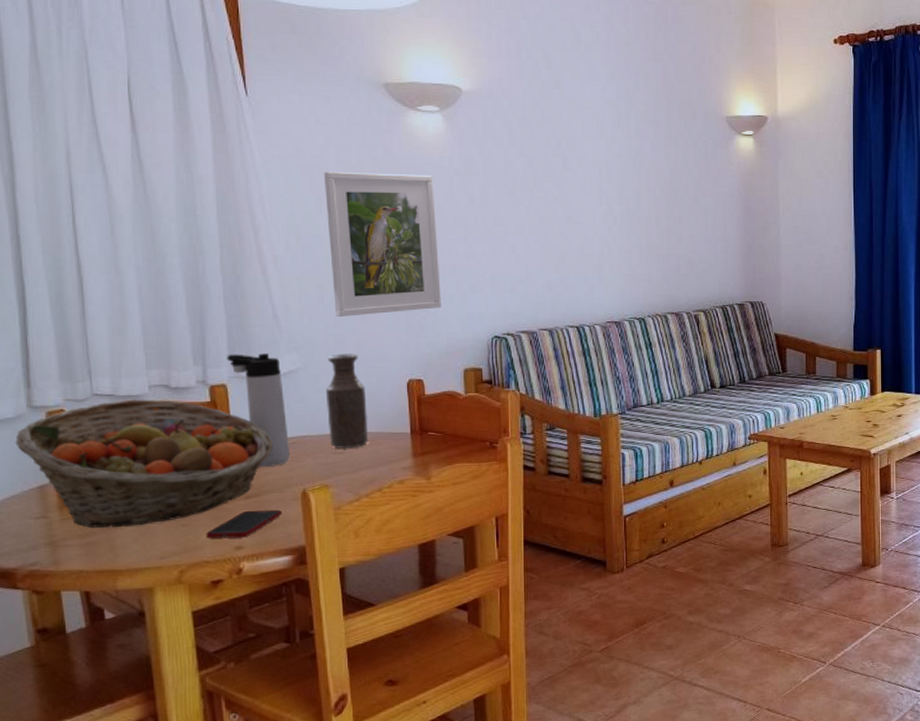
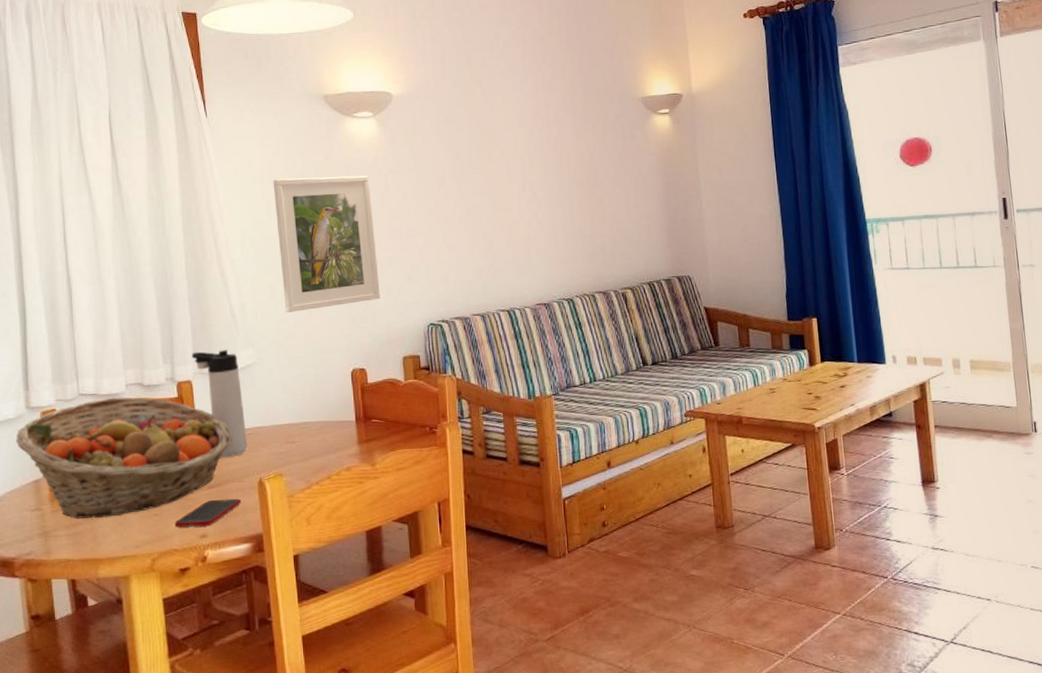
bottle: present [325,353,369,450] -> none [278,346,318,439]

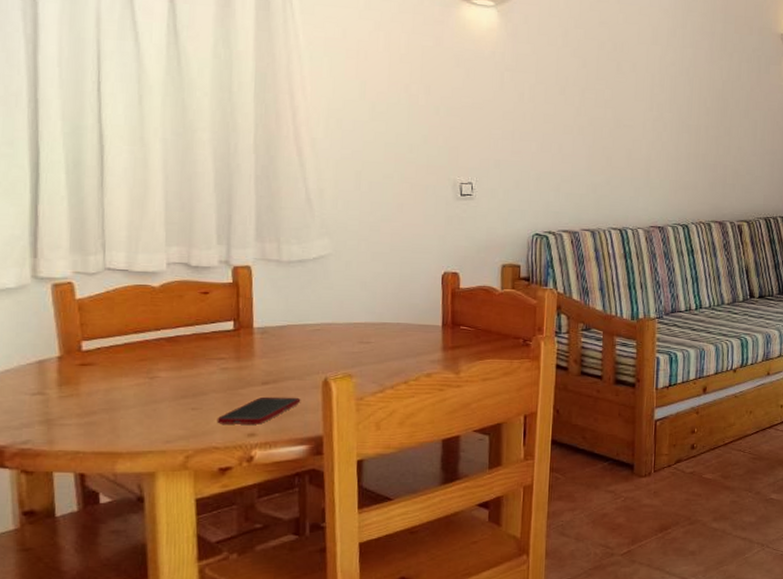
fruit basket: present [15,397,233,519] -> none [15,276,296,408]
thermos bottle: present [191,350,248,457] -> none [253,235,314,353]
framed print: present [273,175,380,312] -> none [370,57,484,205]

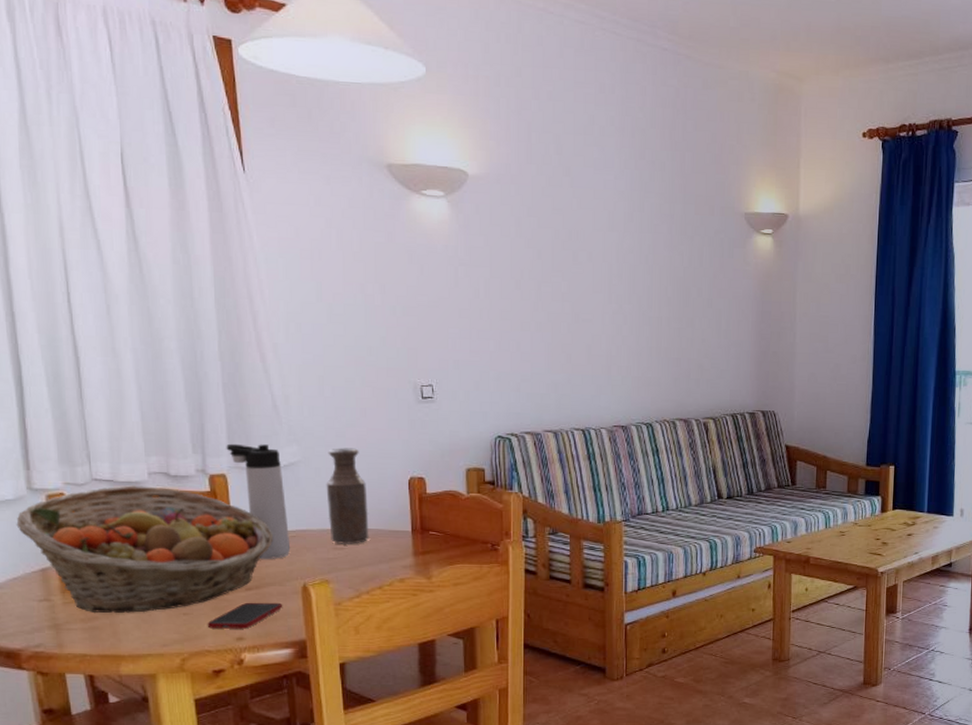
fruit basket: none [15,276,296,408] -> present [16,486,274,613]
thermos bottle: none [253,235,314,353] -> present [226,443,291,559]
bottle: none [355,242,399,339] -> present [326,448,369,545]

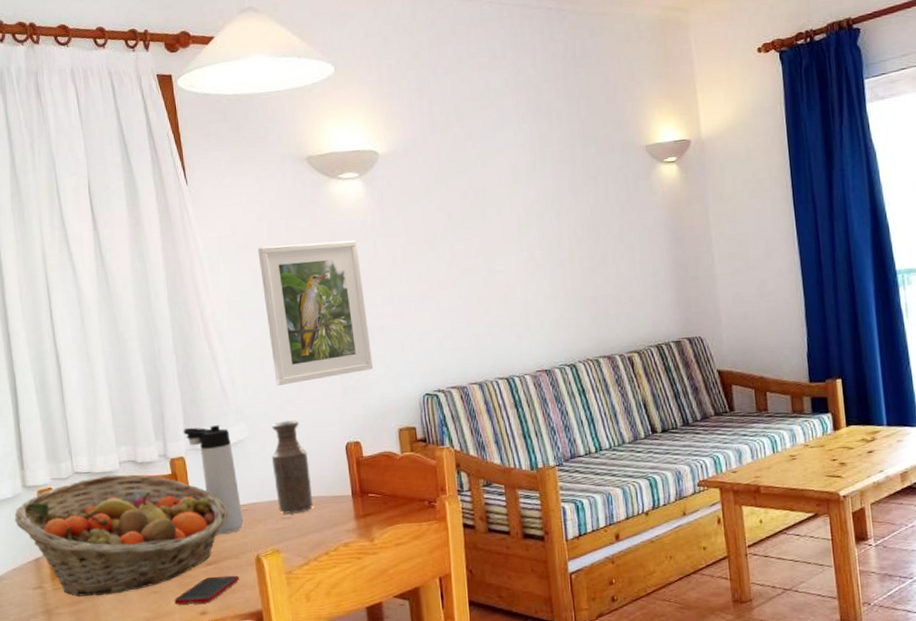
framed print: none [324,256,444,410] -> present [257,239,373,385]

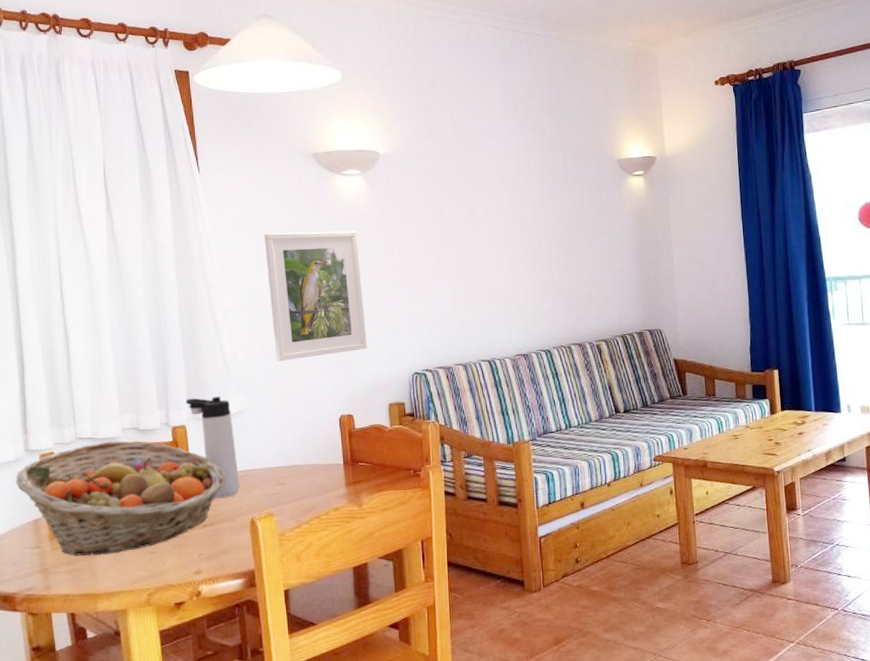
cell phone: present [174,575,239,605] -> none [170,537,233,565]
bottle: present [271,420,314,515] -> none [269,393,307,481]

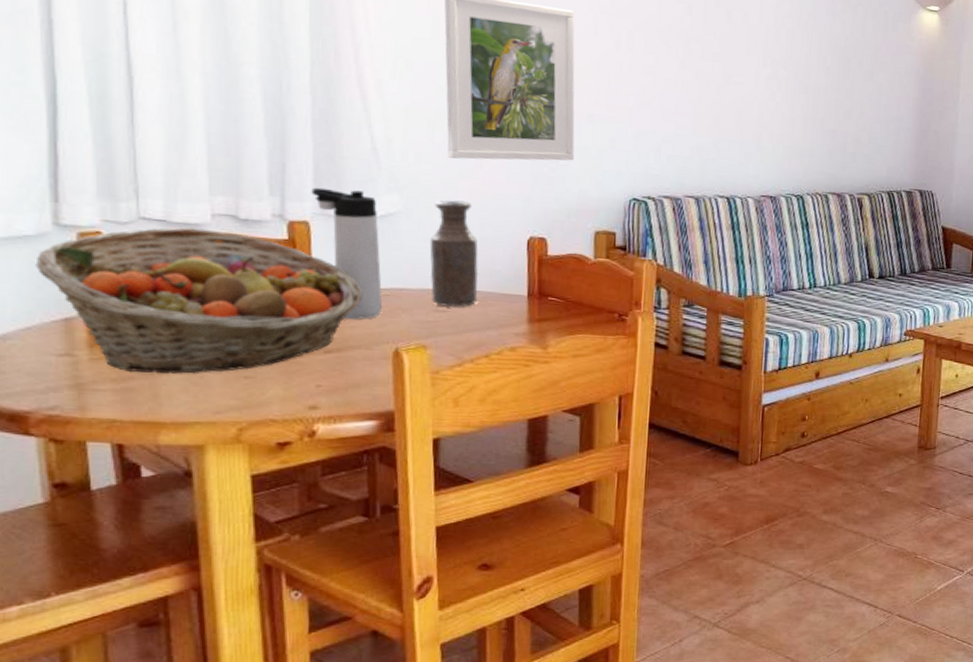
bottle: none [269,393,307,481] -> present [429,200,479,308]

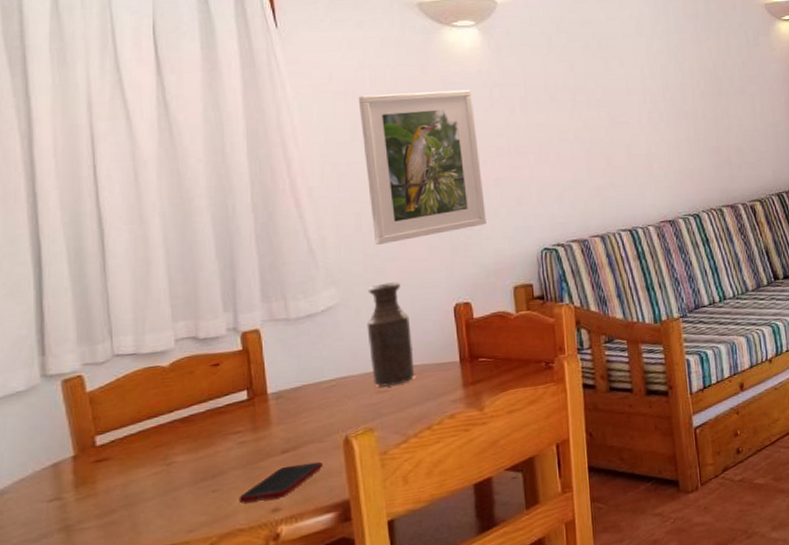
fruit basket: present [35,227,363,374] -> none [27,353,312,506]
cell phone: none [273,366,368,397] -> present [239,461,322,504]
thermos bottle: present [311,187,383,320] -> none [259,291,331,416]

